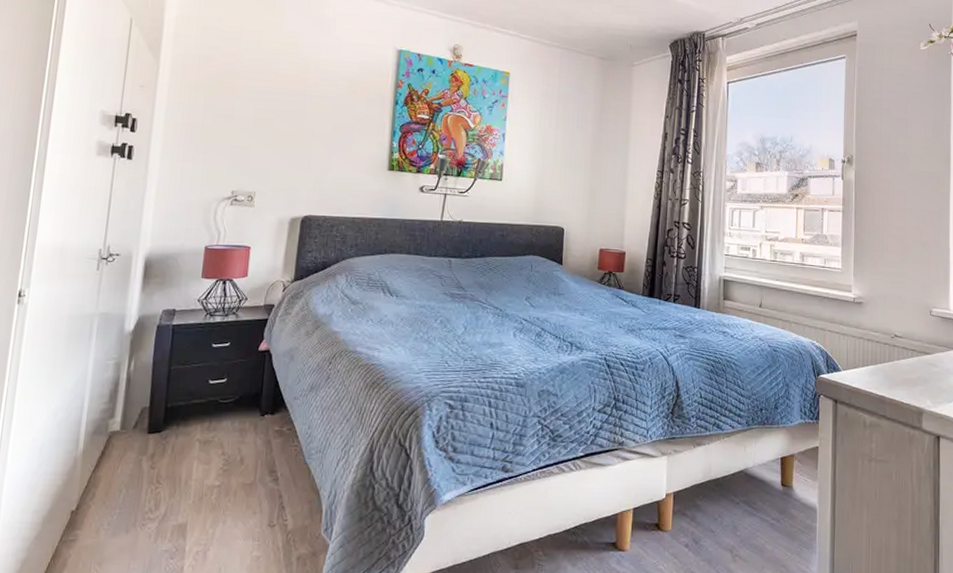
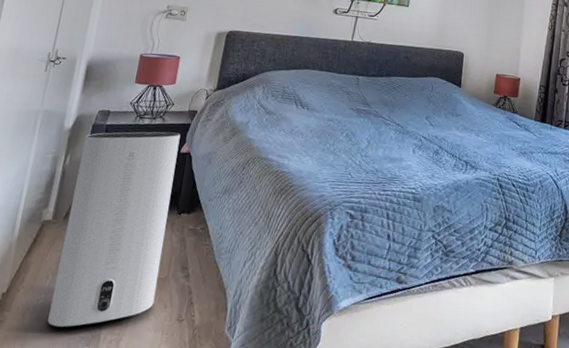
air purifier: none [125,329,258,541] -> present [47,131,181,327]

